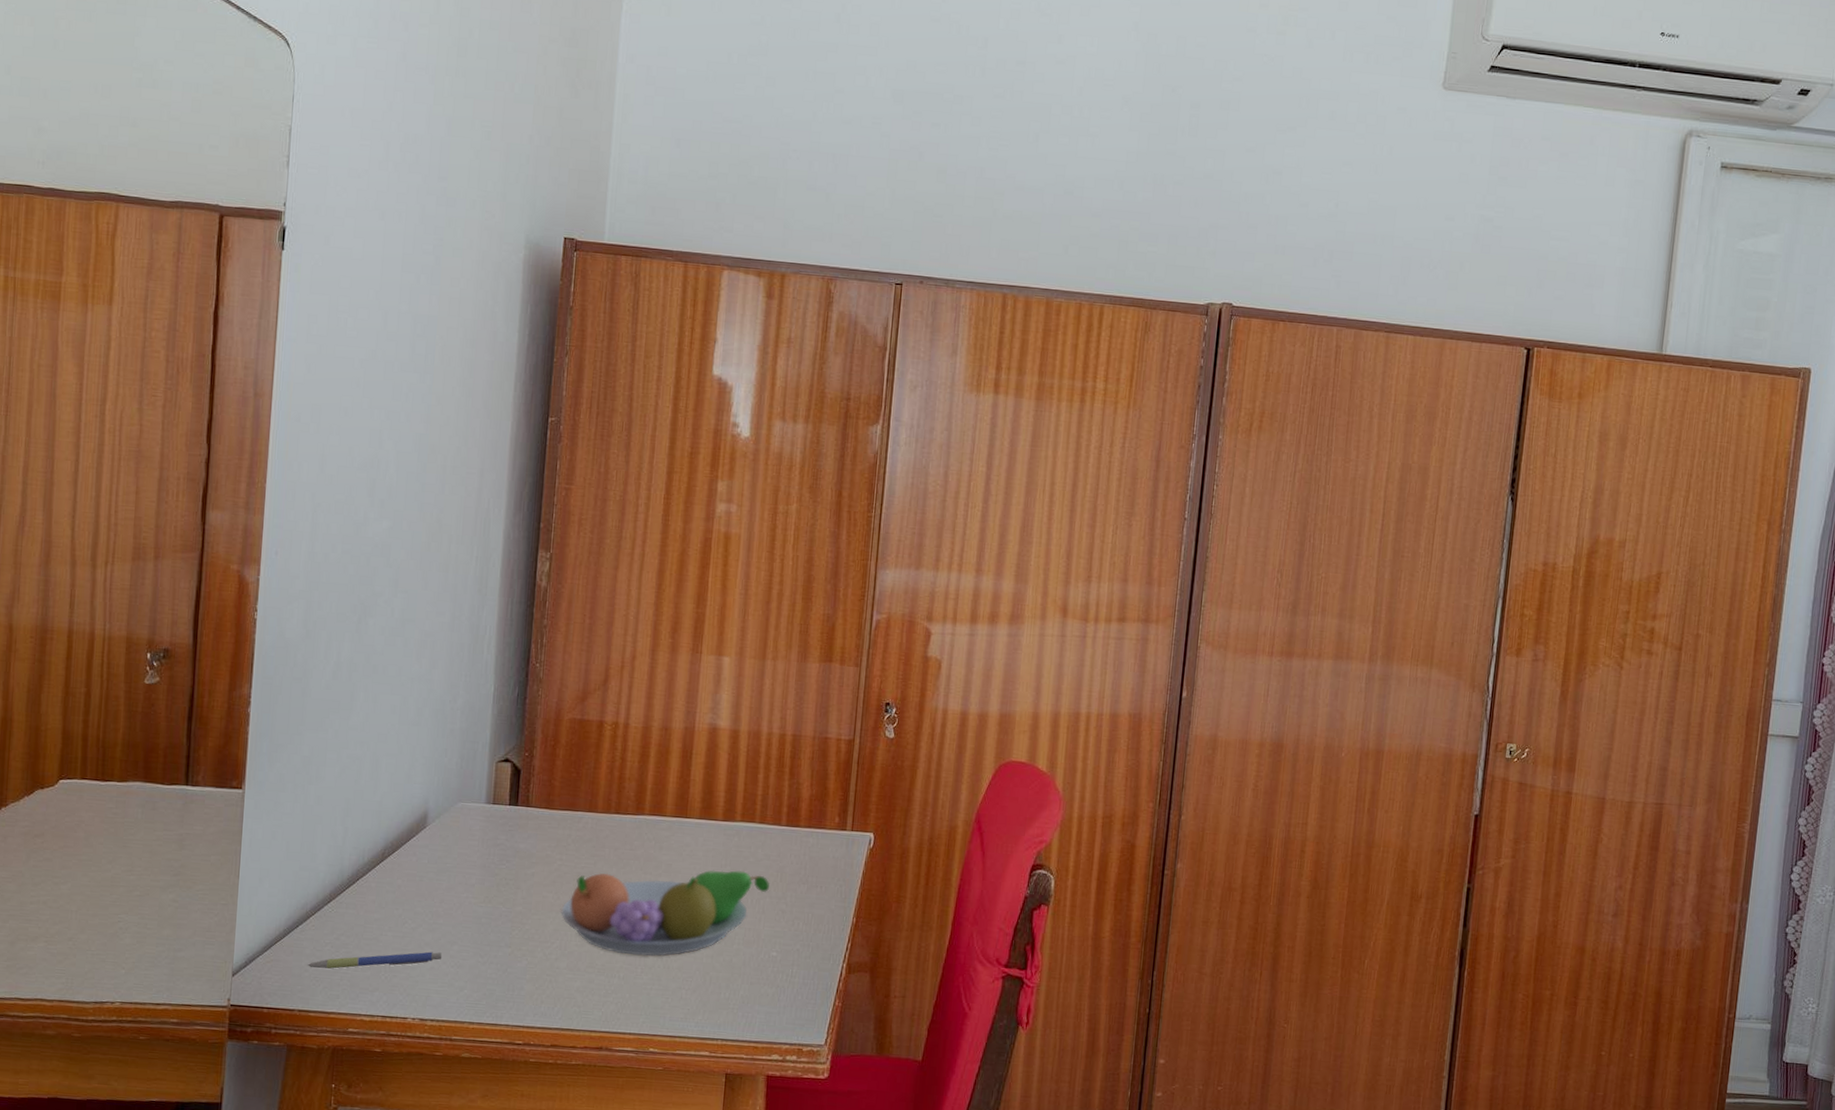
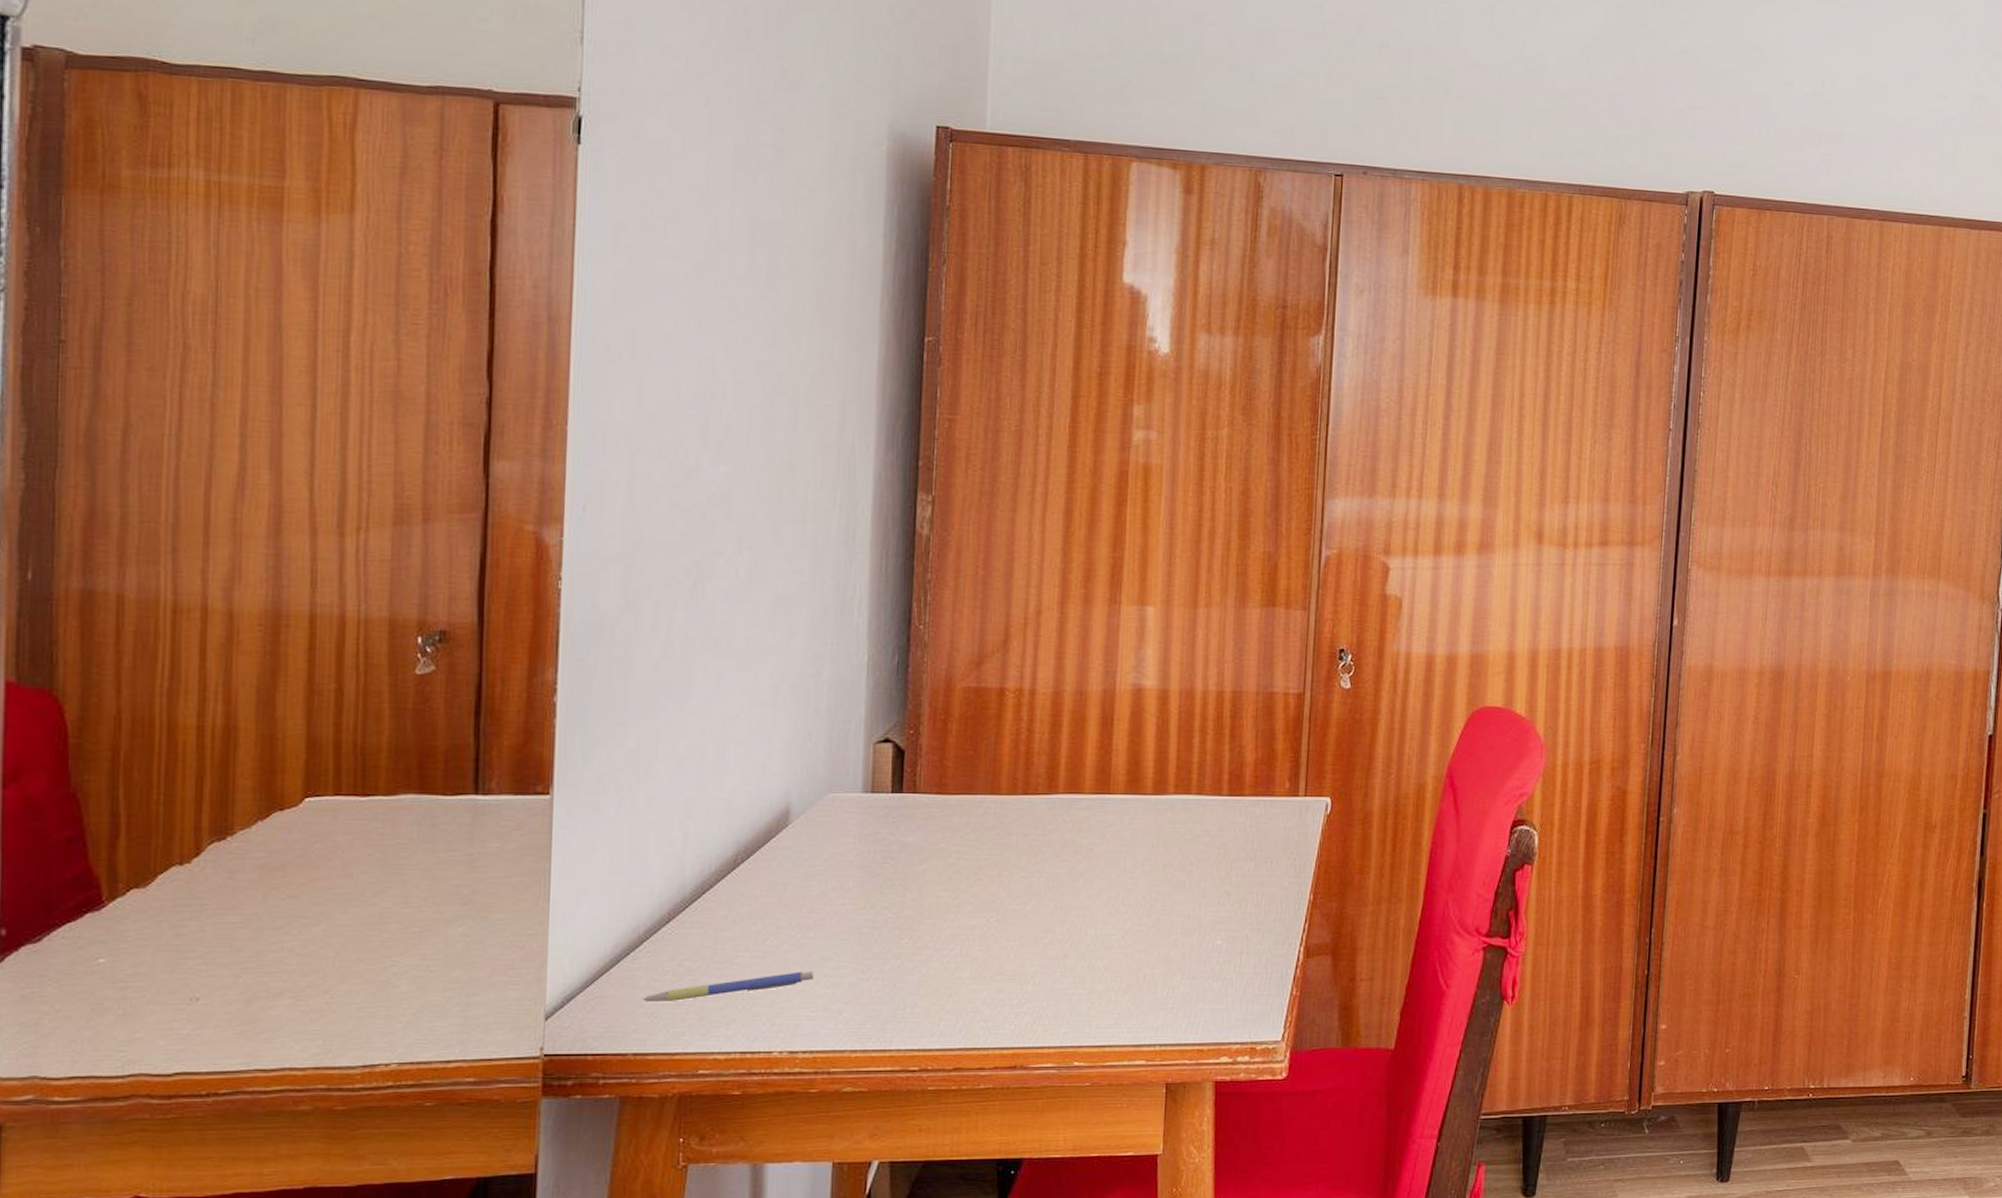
fruit bowl: present [561,870,769,957] -> none [960,850,1211,957]

